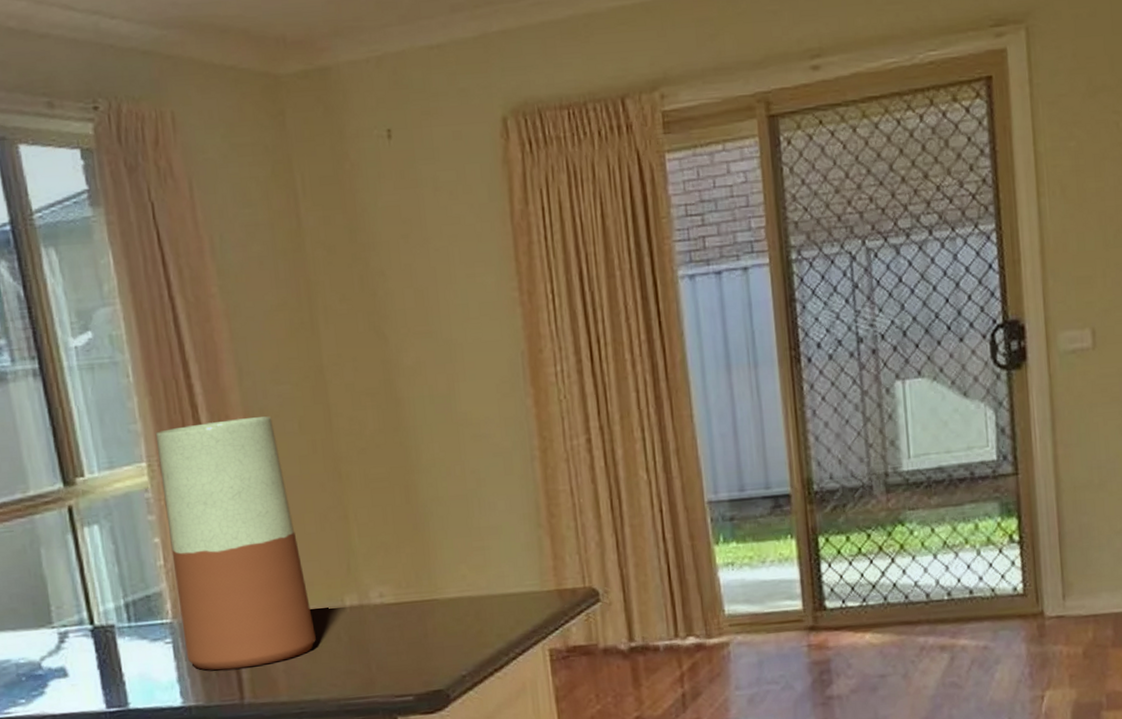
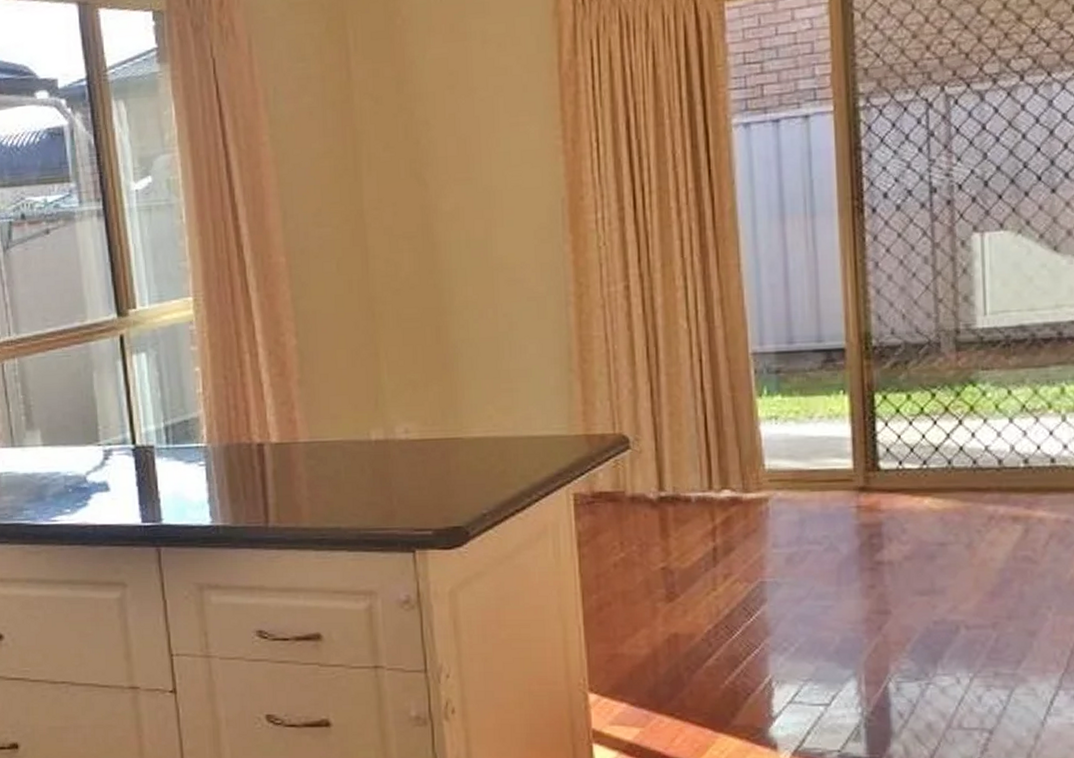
vase: present [155,416,316,671] -> none [202,257,341,494]

